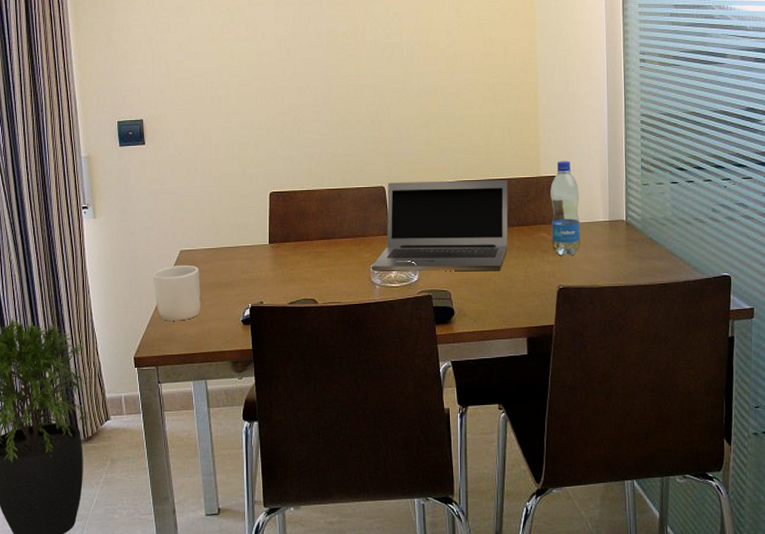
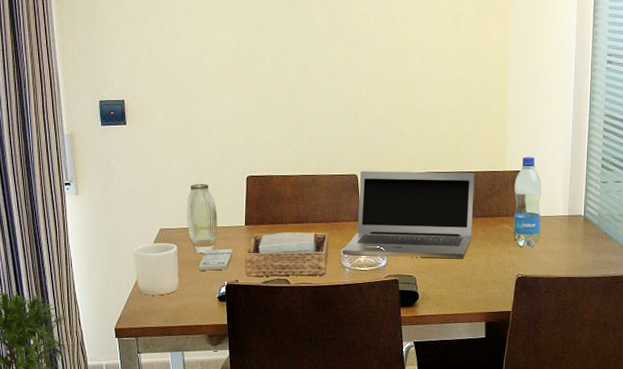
vase: none [207,202,240,274] -> present [186,184,218,253]
mobile phone: none [221,268,257,293] -> present [198,248,234,271]
napkin holder: none [269,248,358,298] -> present [244,232,330,277]

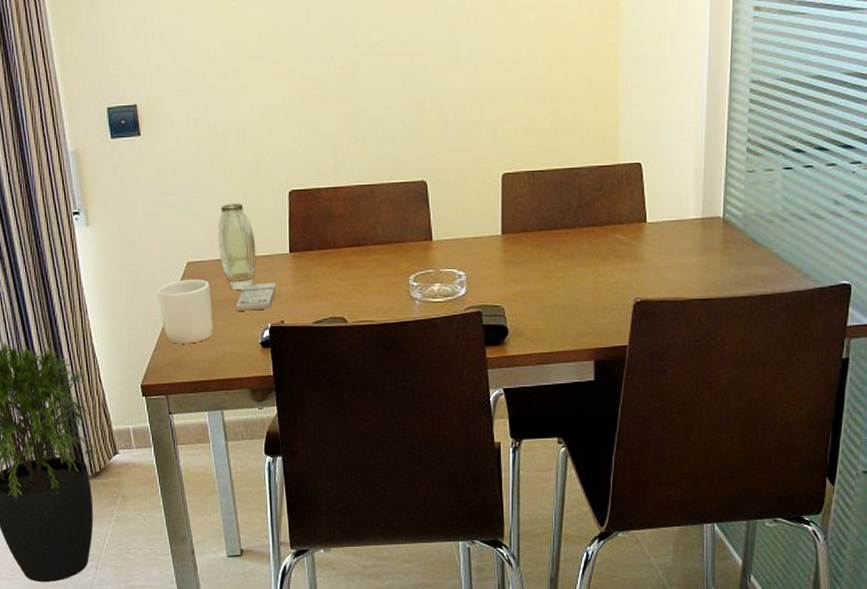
napkin holder: present [244,232,330,277] -> none [290,256,394,316]
laptop: present [342,171,475,258] -> none [411,169,577,284]
bottle: present [513,156,542,247] -> none [629,143,666,262]

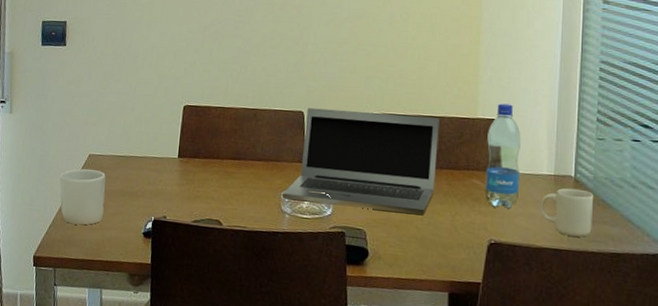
vase: present [217,204,257,290] -> none [117,110,150,184]
mobile phone: present [235,282,277,311] -> none [125,179,164,204]
laptop: none [411,169,577,284] -> present [283,107,440,215]
bottle: none [629,143,666,262] -> present [485,103,521,209]
cup: none [687,230,744,284] -> present [540,188,594,238]

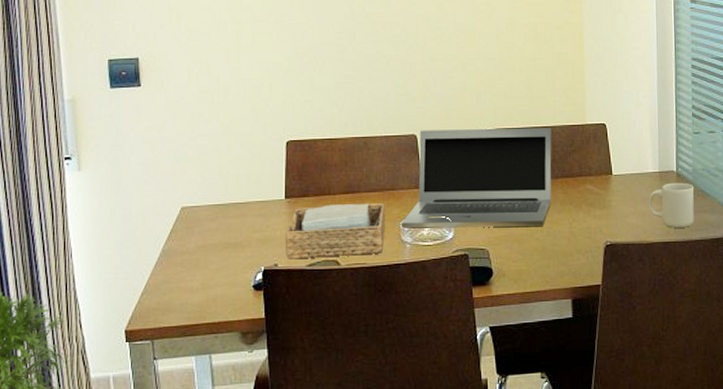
mug: present [59,168,106,226] -> none [148,223,206,288]
napkin holder: none [174,167,269,220] -> present [285,203,386,260]
bottle: present [485,103,521,209] -> none [597,107,629,209]

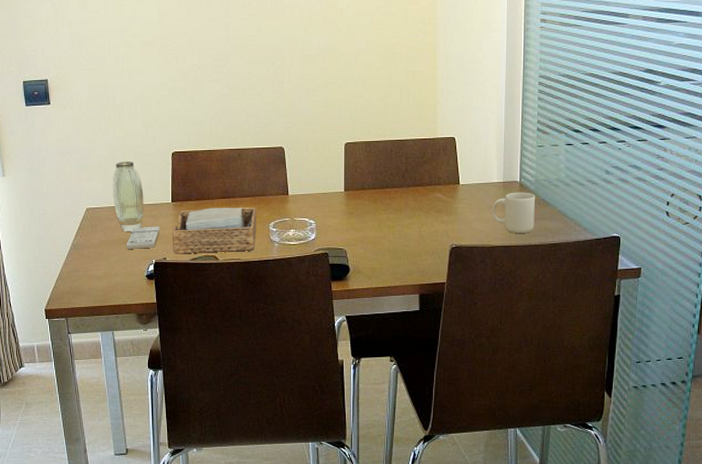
vase: none [213,152,252,234] -> present [112,162,144,231]
mobile phone: none [229,226,271,255] -> present [126,226,161,249]
laptop: present [402,127,552,229] -> none [271,141,405,230]

